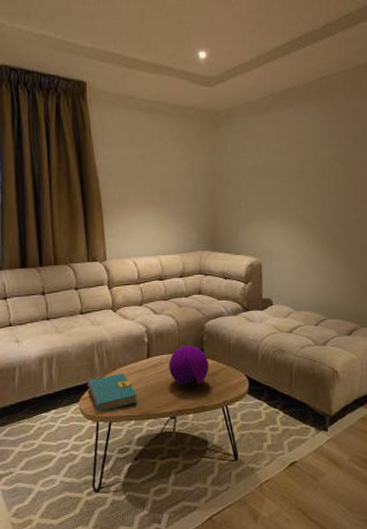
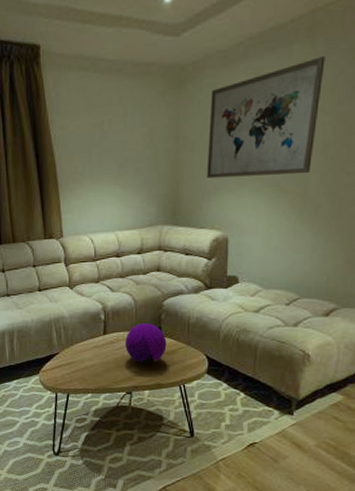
book: present [87,373,138,412] -> none [46,348,95,384]
wall art: none [240,115,333,210] -> present [206,56,325,179]

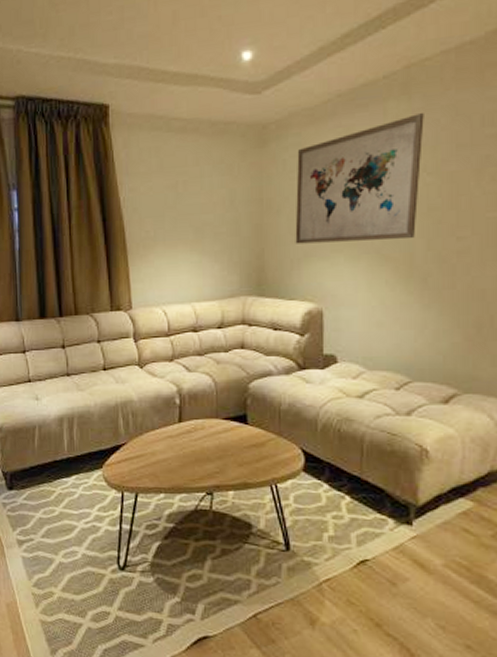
decorative orb: present [125,323,167,364] -> none [205,409,254,459]

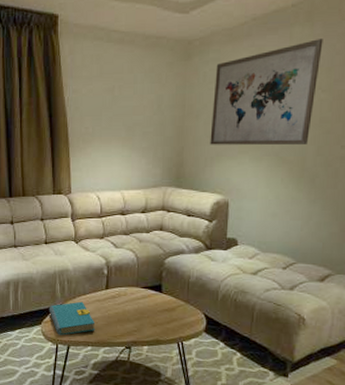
book: none [110,438,168,481] -> present [48,301,95,335]

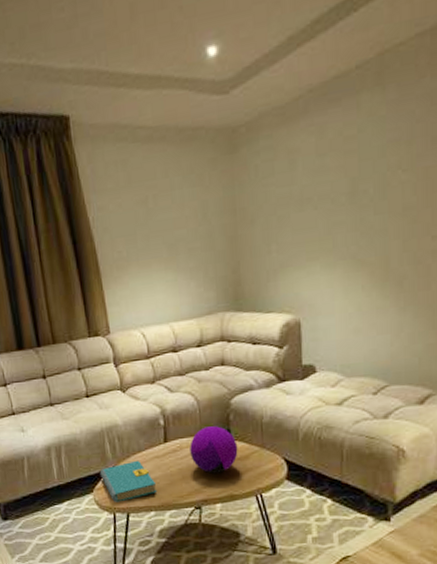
decorative orb: none [126,280,167,320] -> present [190,426,238,474]
wall art: present [210,39,323,145] -> none [269,105,399,255]

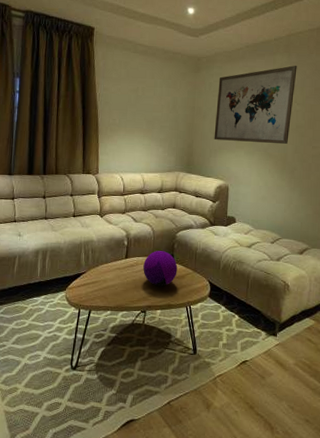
book: present [99,460,157,502] -> none [73,269,115,301]
wall art: none [269,105,399,255] -> present [214,65,297,144]

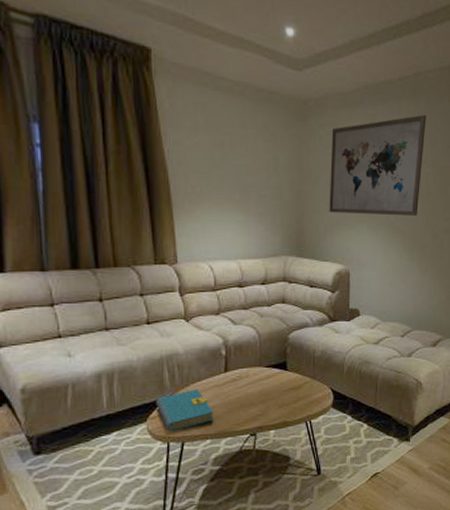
book: none [73,269,115,301] -> present [155,389,215,432]
decorative orb: present [143,251,178,287] -> none [249,358,292,402]

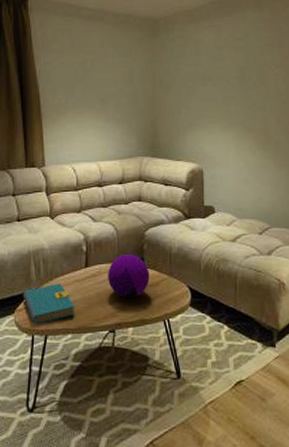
decorative orb: none [249,358,292,402] -> present [108,254,150,298]
wall art: present [329,115,426,216] -> none [180,22,272,115]

